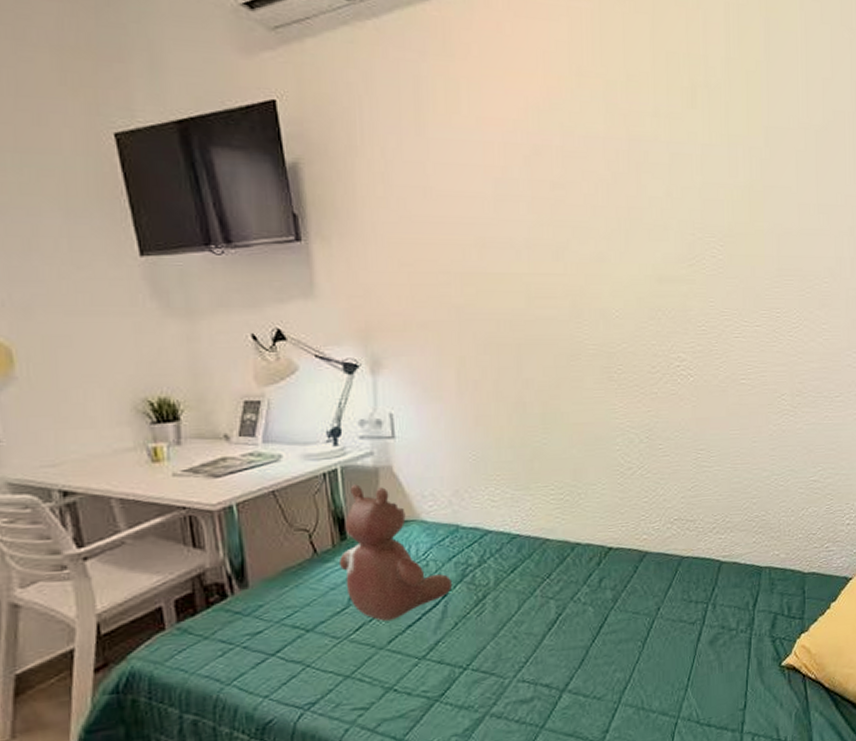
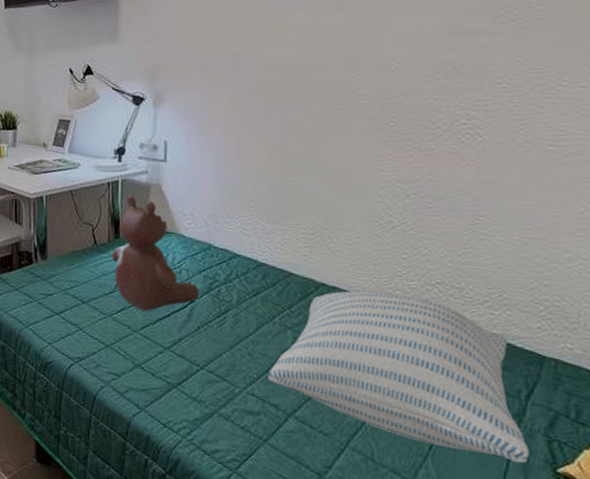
pillow: none [536,537,762,677] -> present [267,290,530,463]

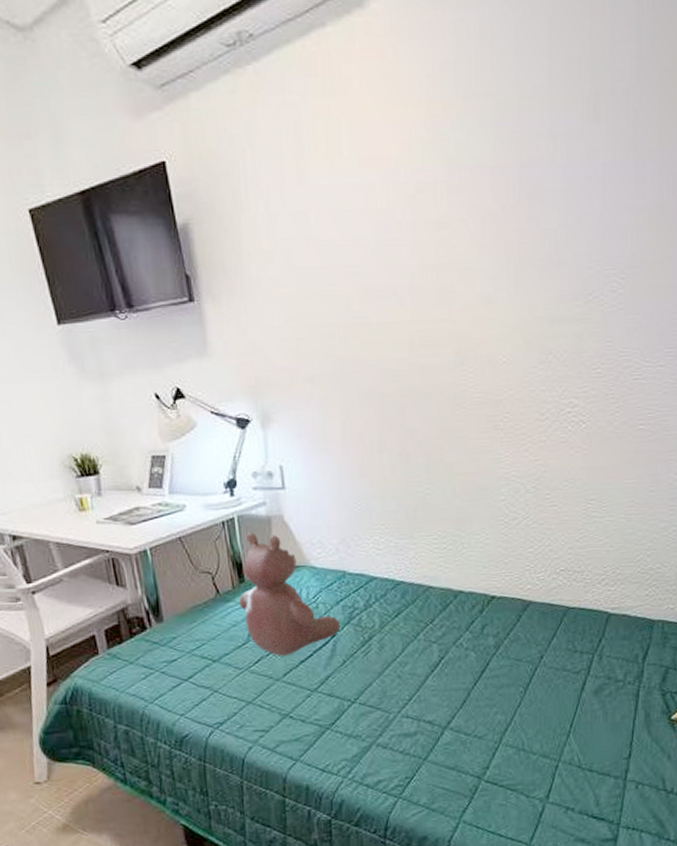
pillow: present [267,290,530,463] -> none [419,587,650,722]

